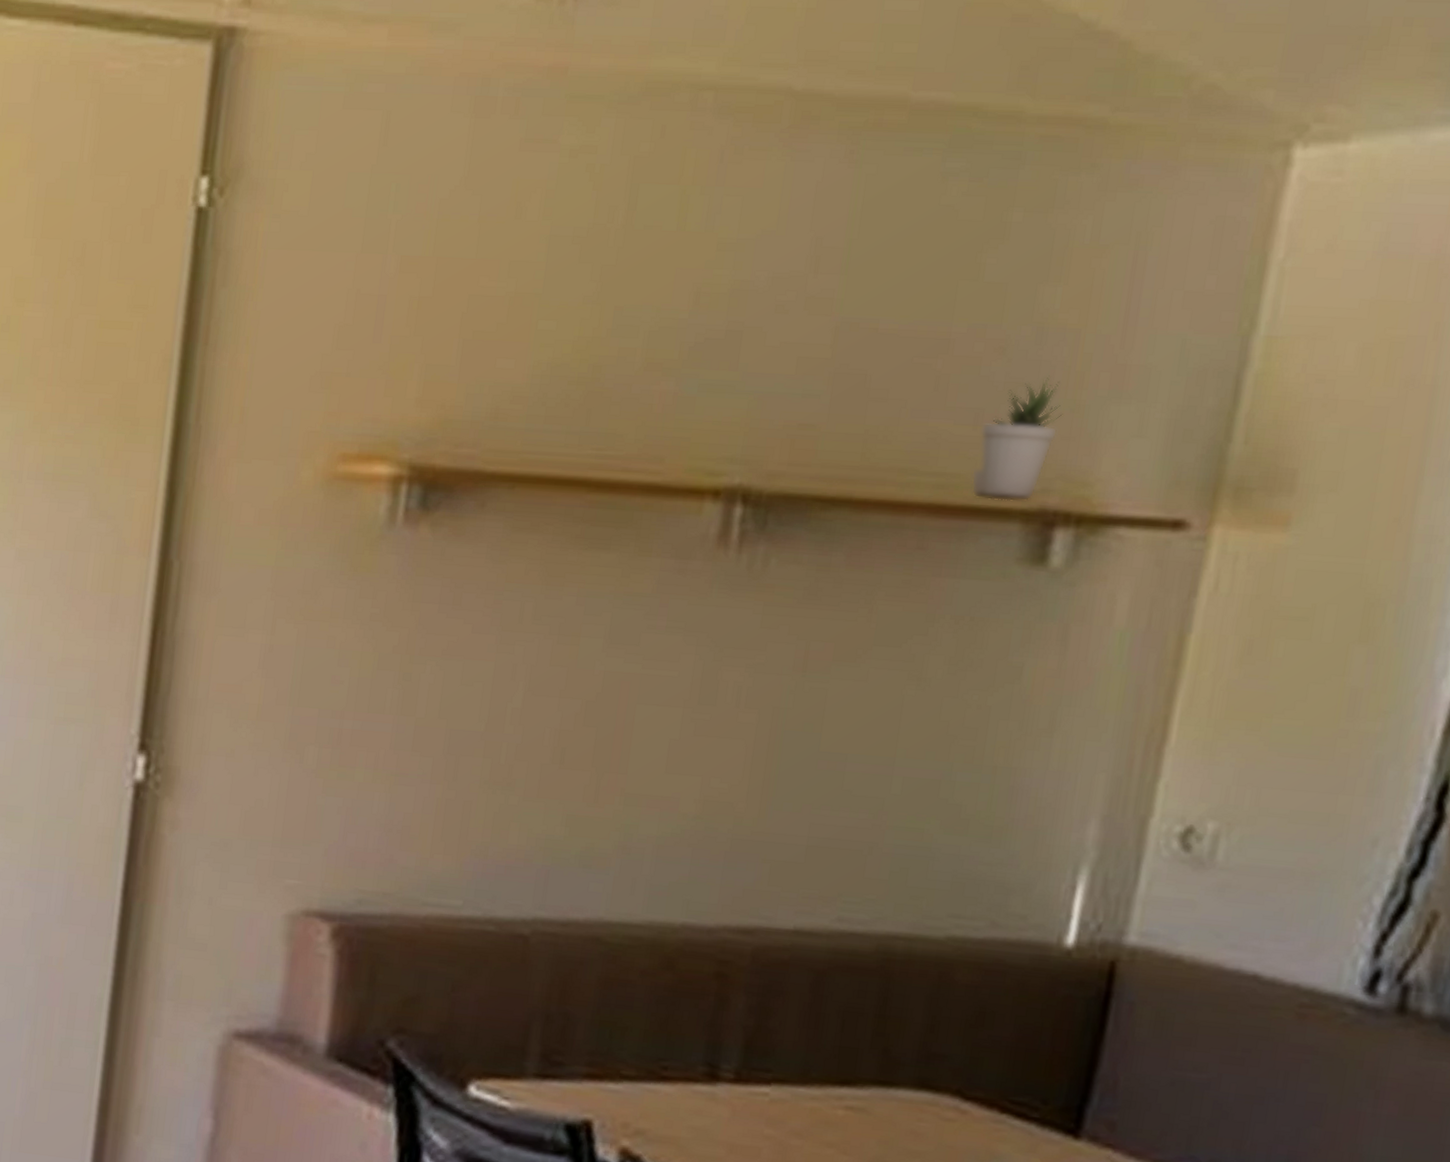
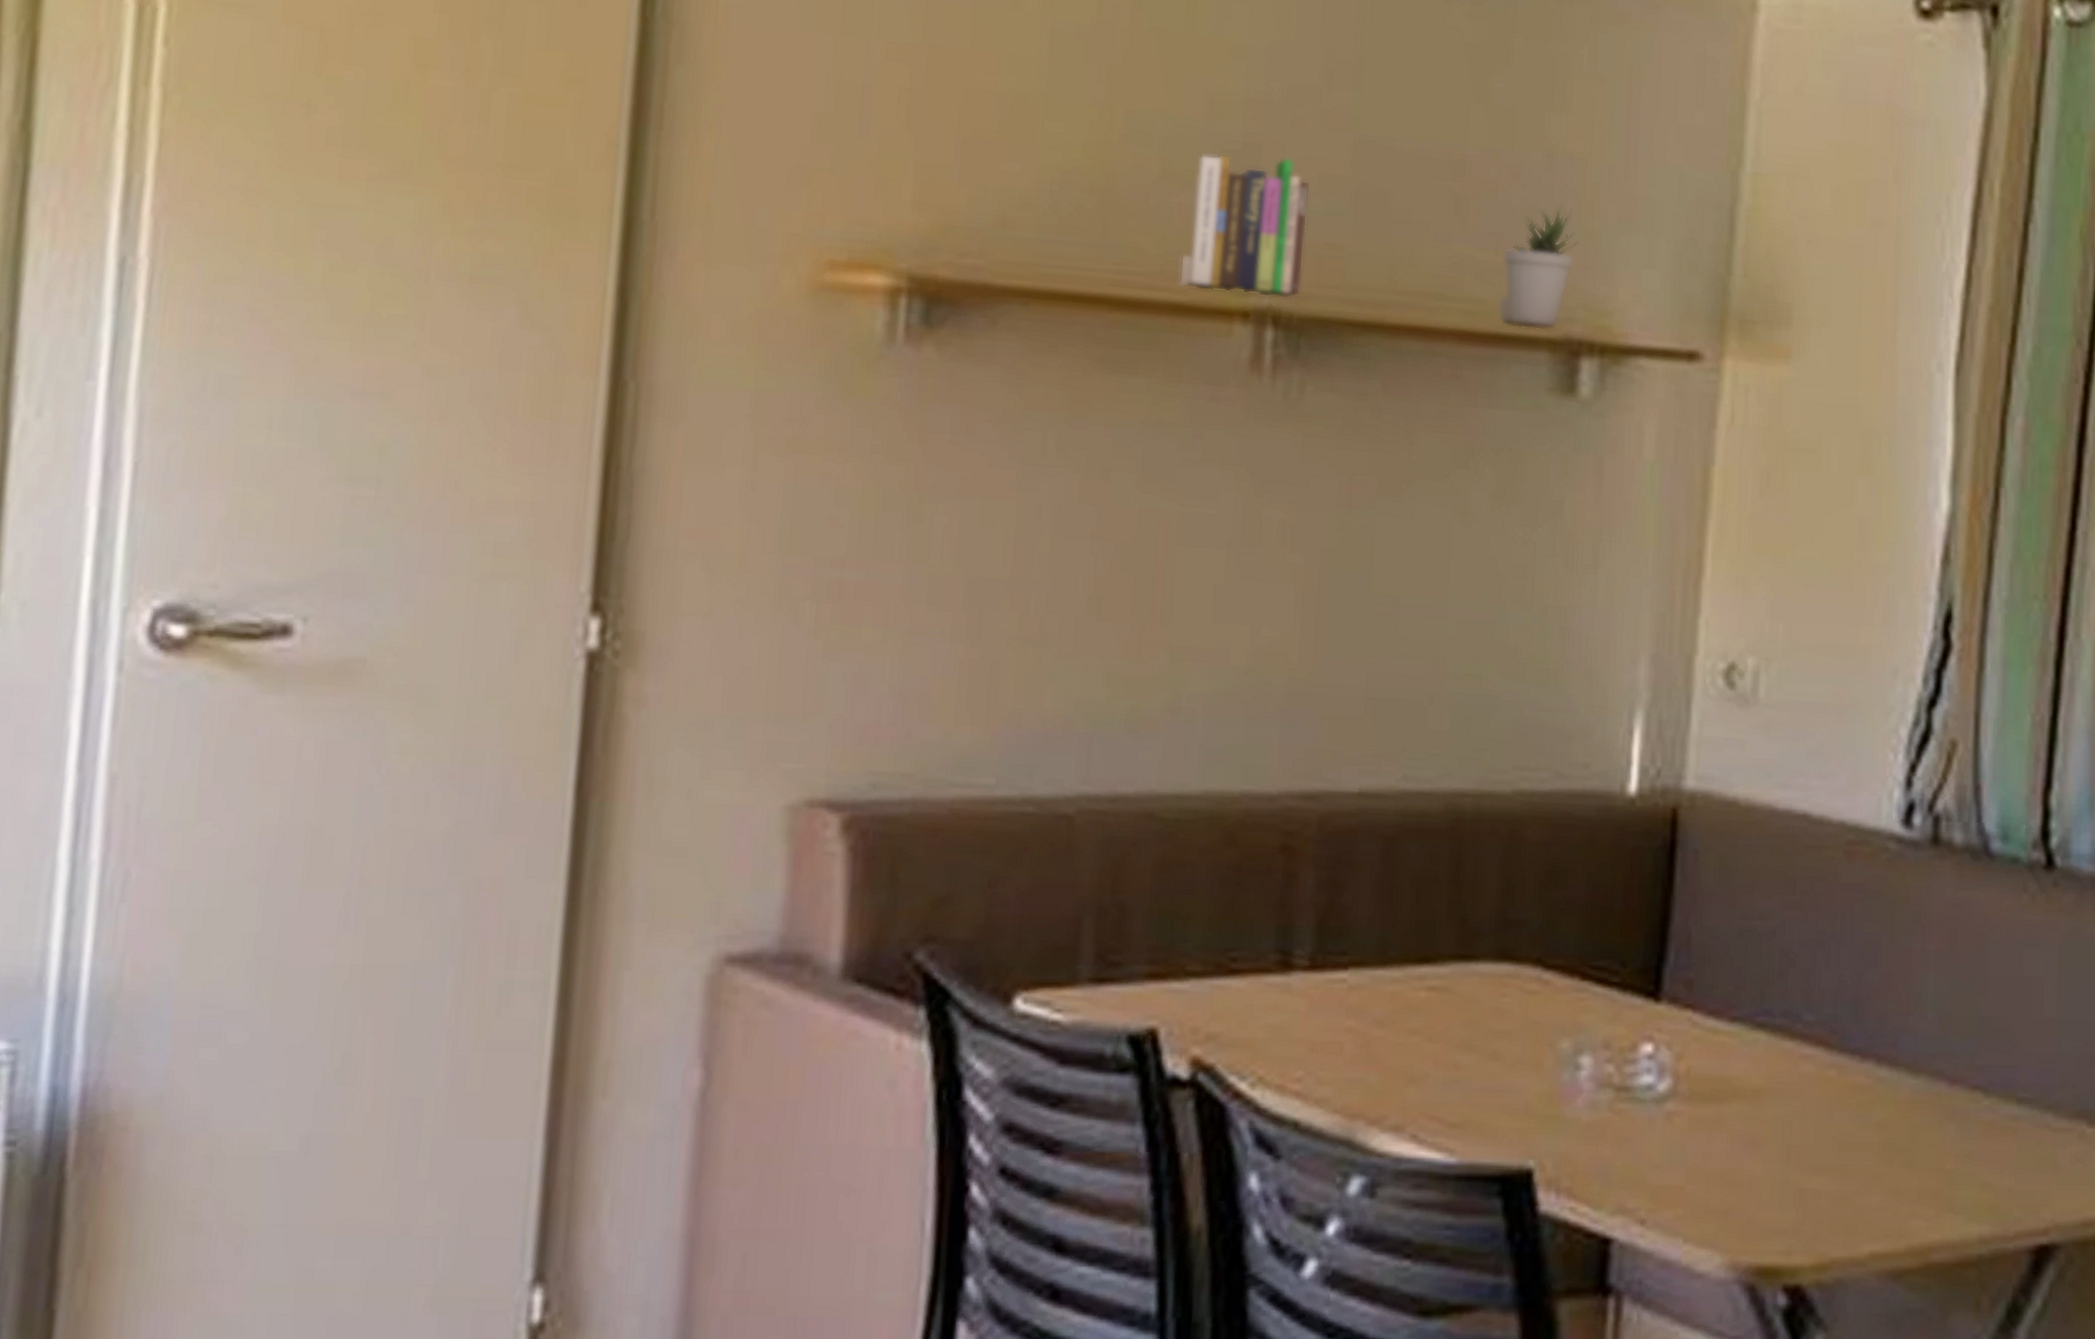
books: none [654,342,789,477] -> present [1178,153,1310,299]

